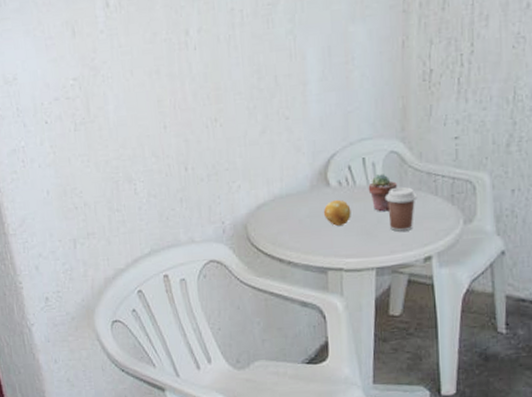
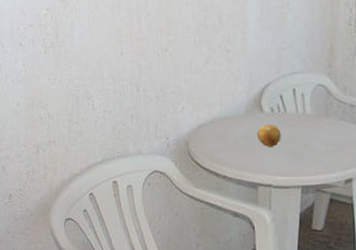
potted succulent: present [368,174,397,212] -> none [297,104,323,137]
coffee cup: present [386,186,418,232] -> none [313,116,341,155]

